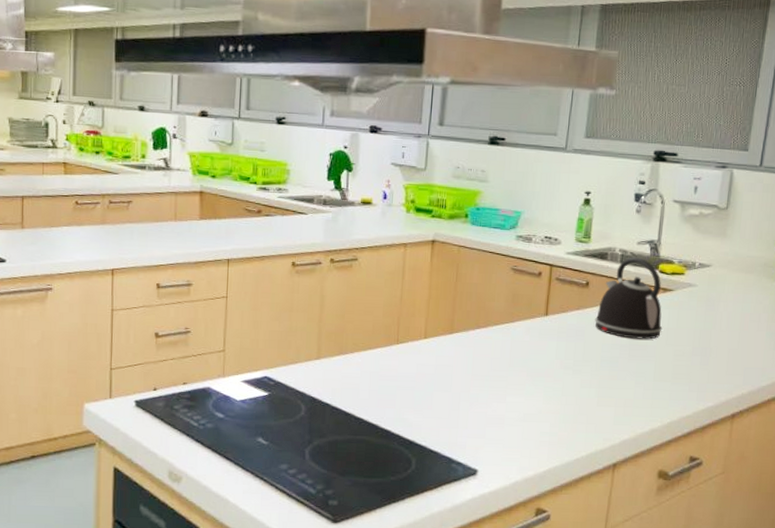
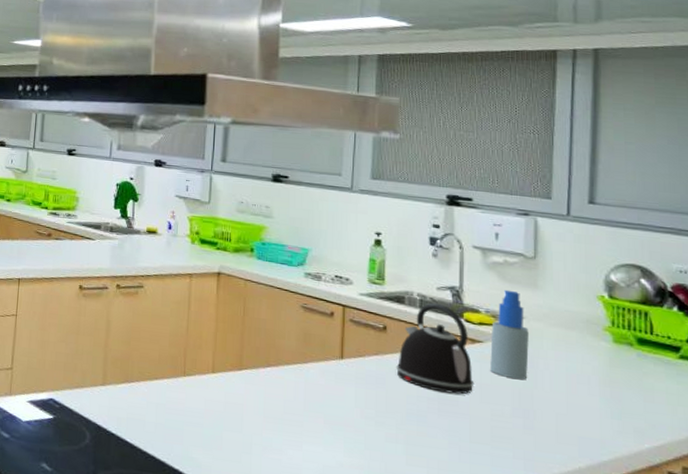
spray bottle: none [677,240,714,322] -> present [490,289,529,380]

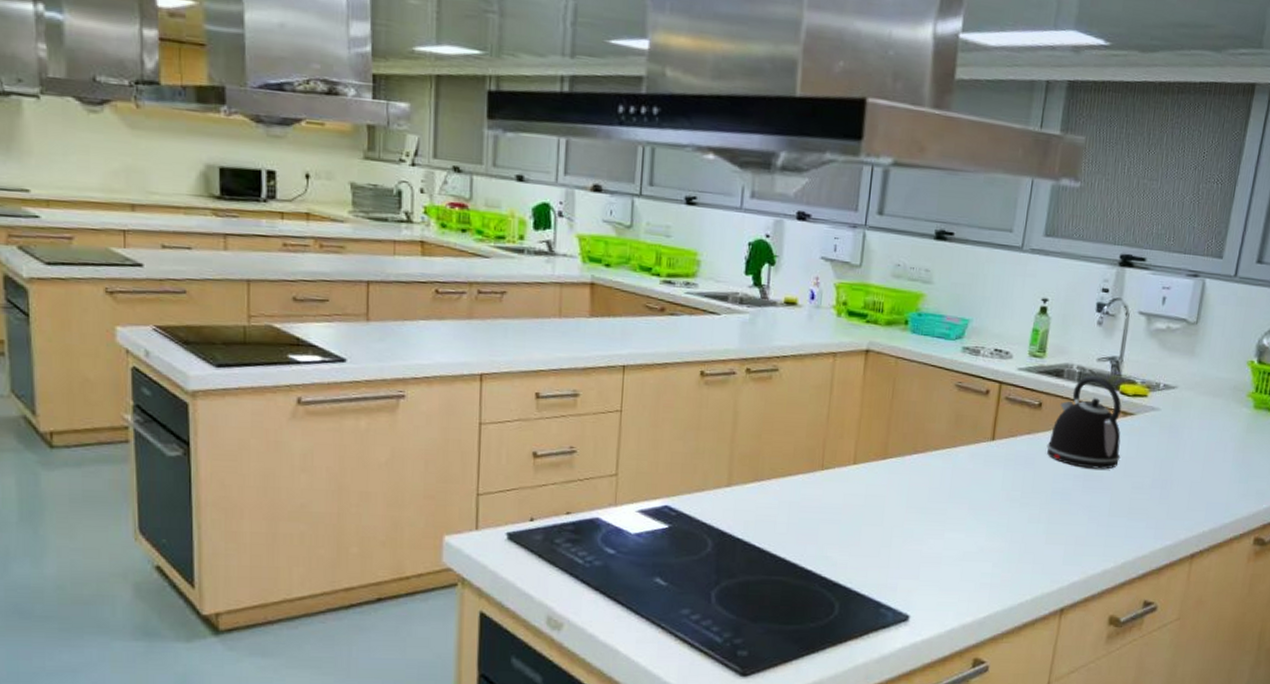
spray bottle: present [490,289,529,380] -> none [1137,358,1179,451]

